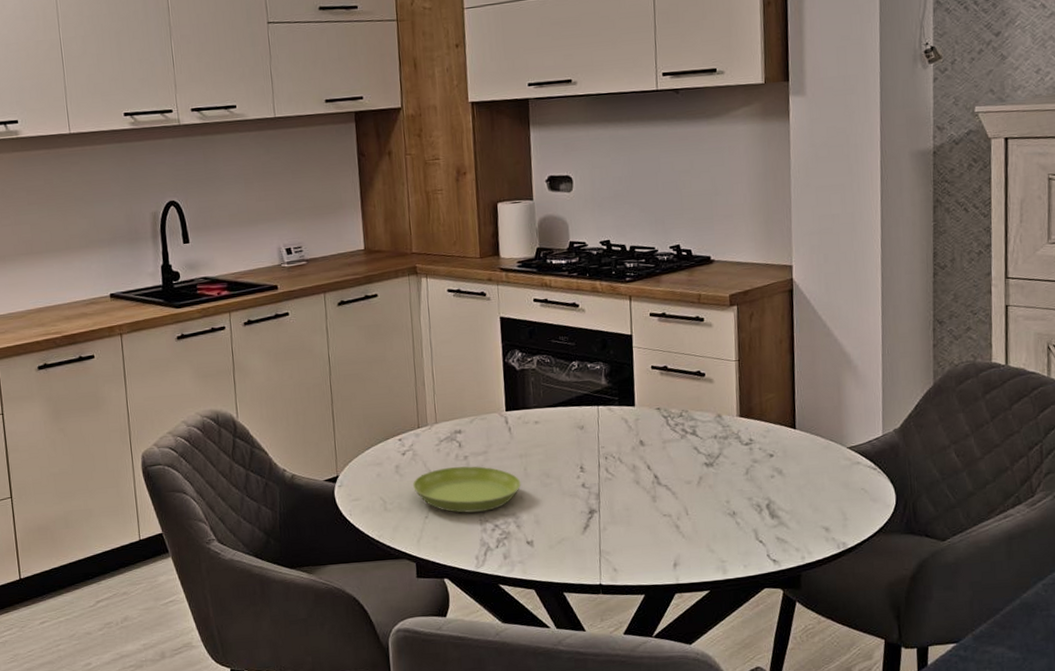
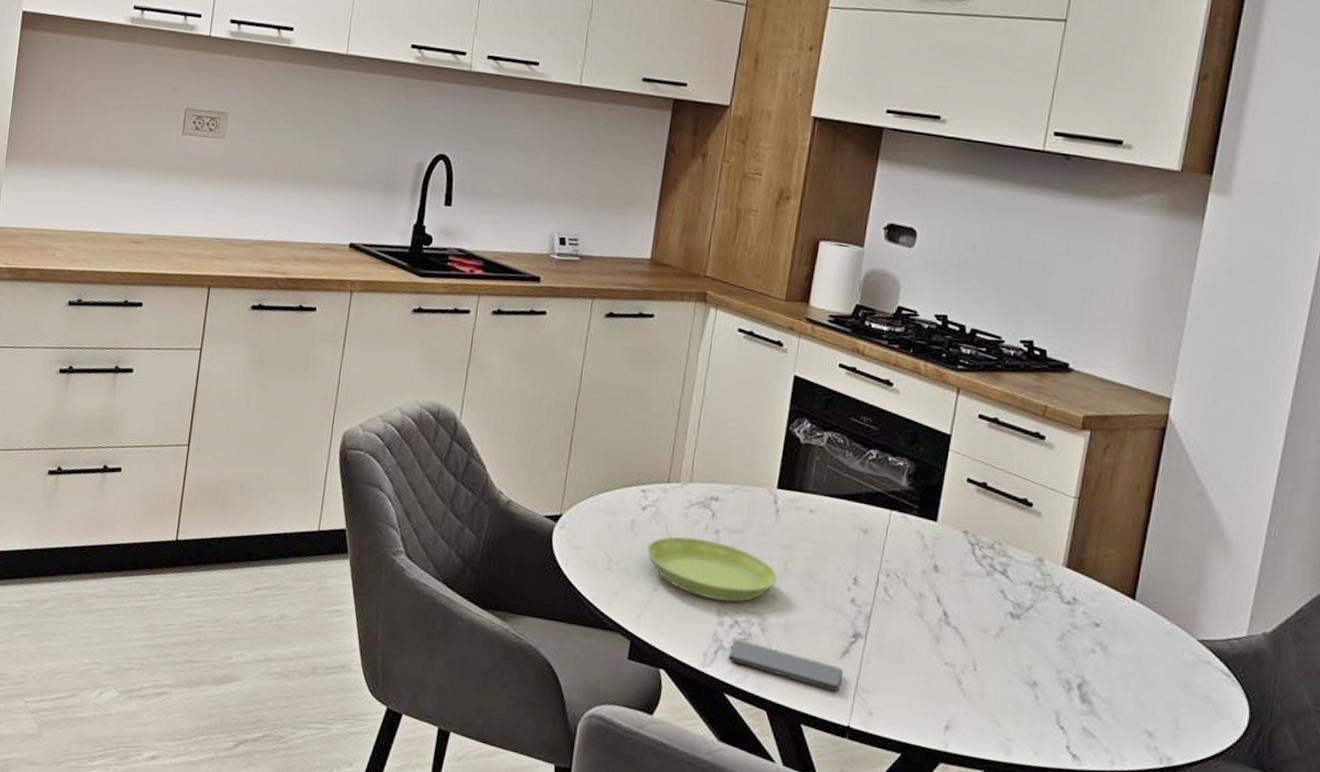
smartphone: none [495,538,588,561] -> present [727,639,843,692]

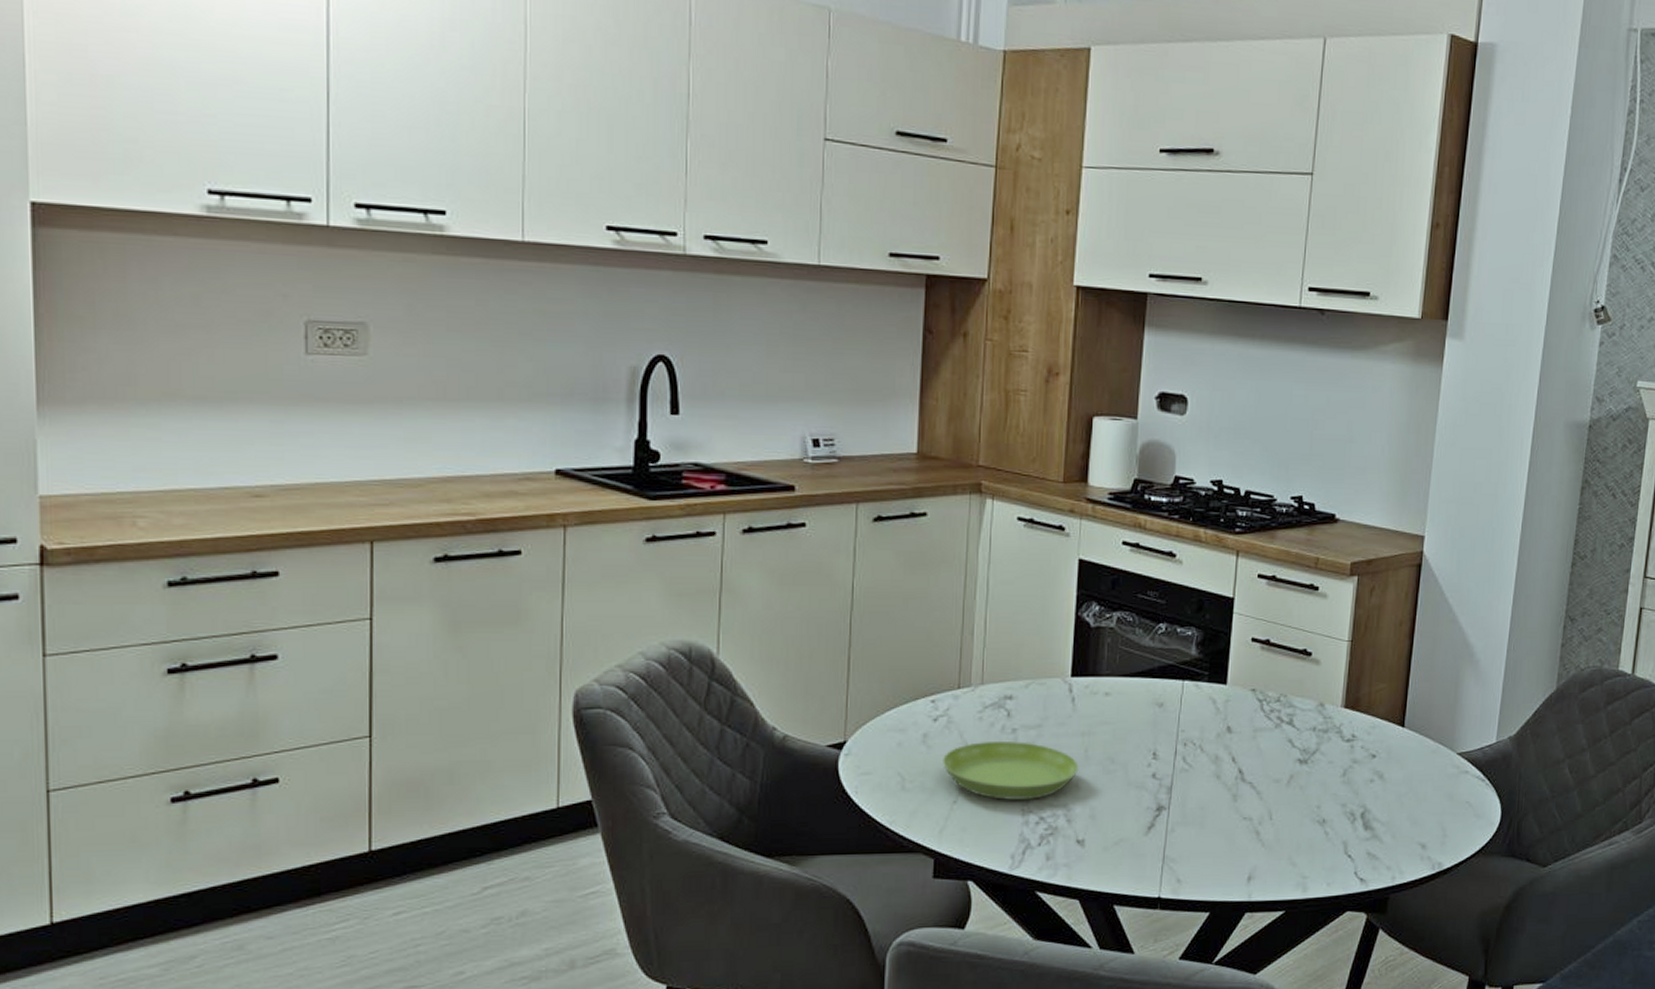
smartphone: present [727,639,843,692] -> none [1036,835,1150,867]

